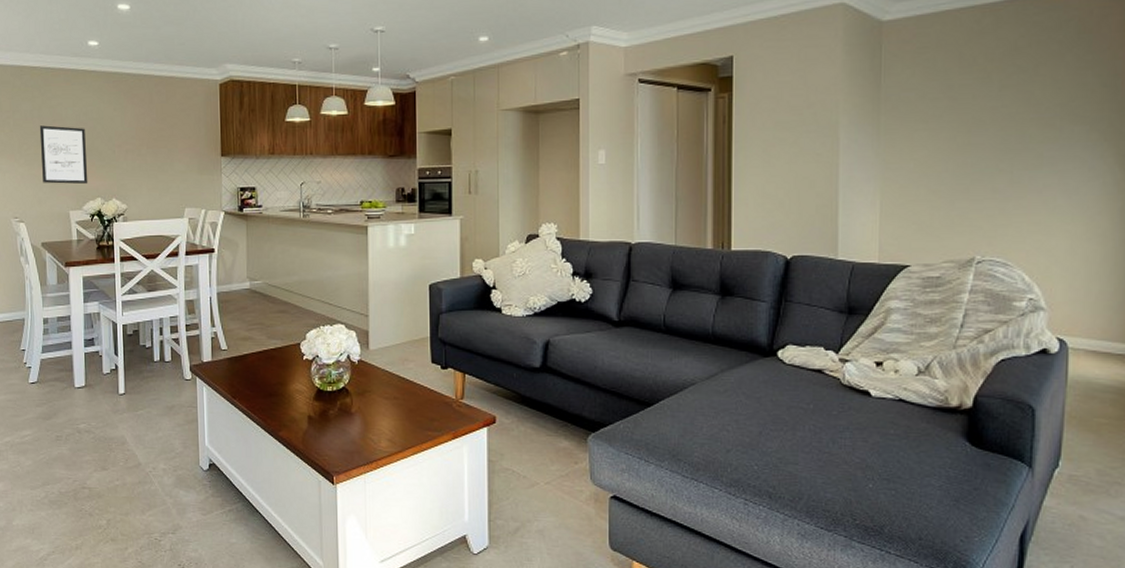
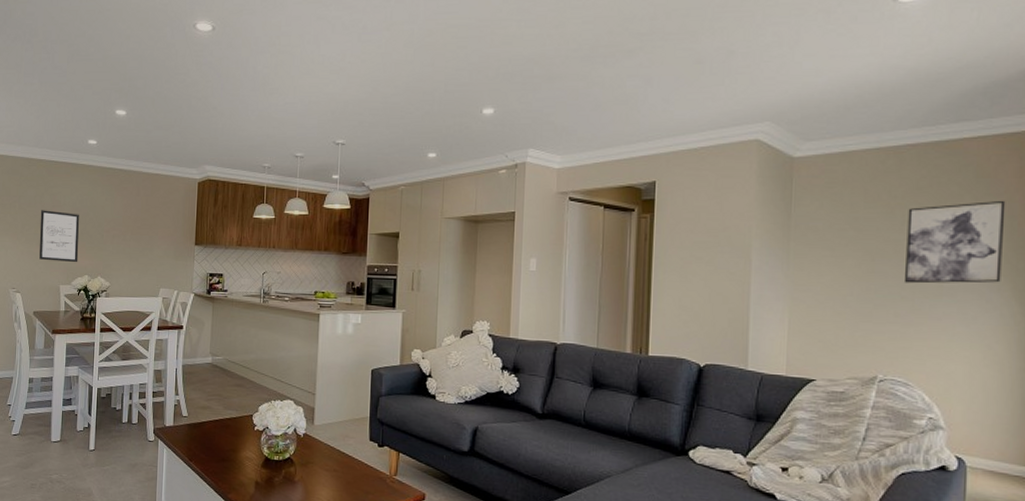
wall art: none [1001,57,1109,155] -> present [903,200,1006,284]

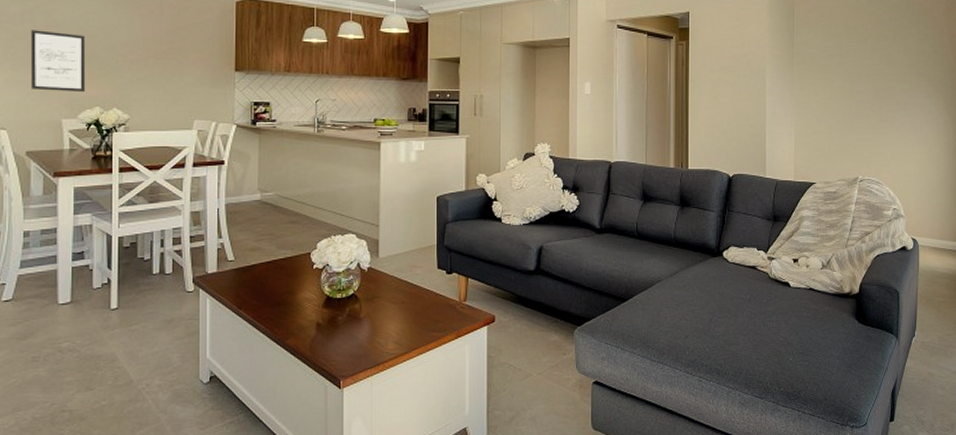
wall art: present [903,200,1006,284] -> none [874,33,938,100]

